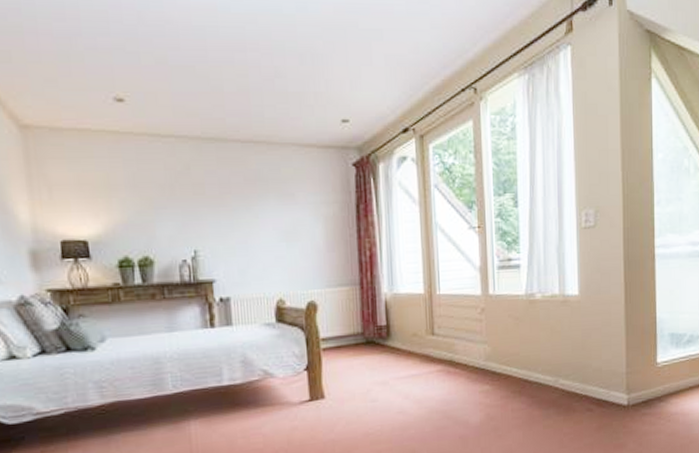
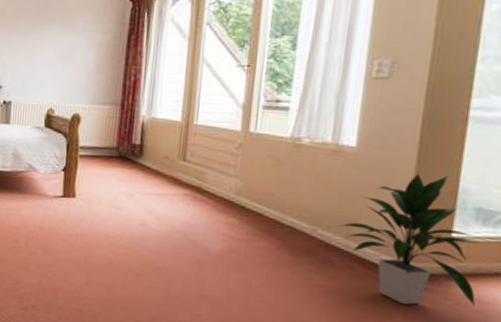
indoor plant: none [576,309,680,433] -> present [339,173,479,306]

